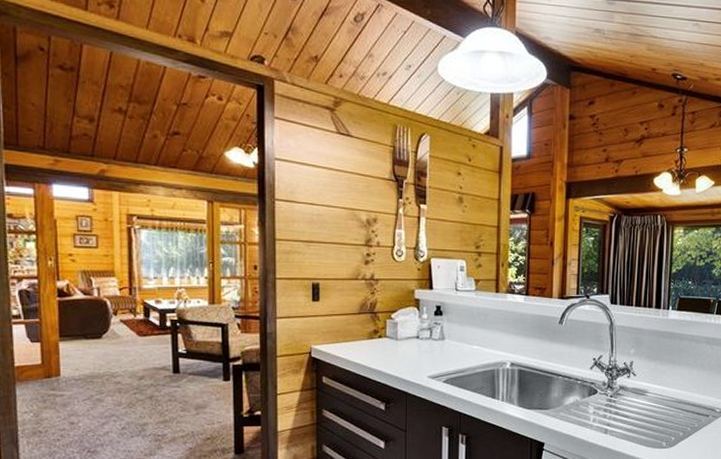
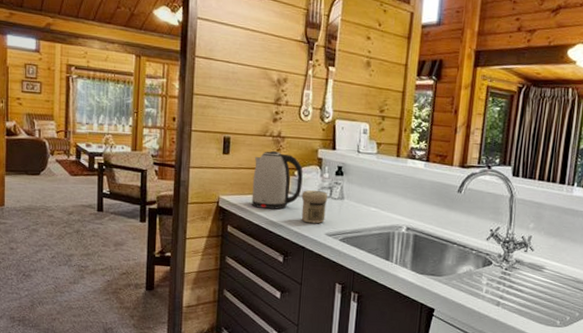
kettle: none [347,294,400,355] -> present [251,150,303,210]
jar: none [400,332,428,367] -> present [301,190,328,224]

